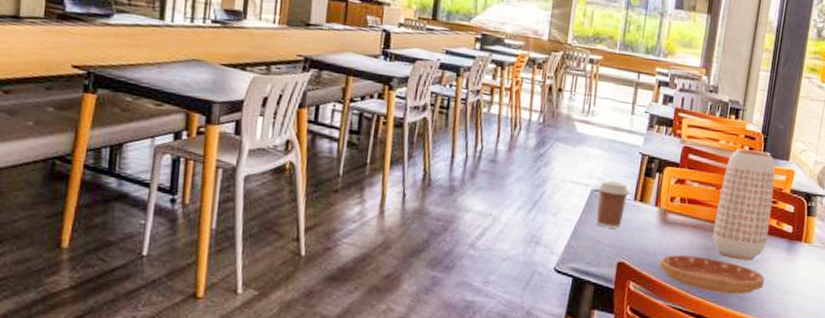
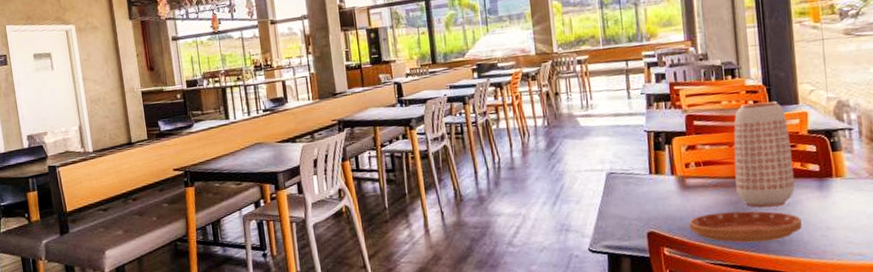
coffee cup: present [596,180,631,229] -> none [611,160,645,204]

